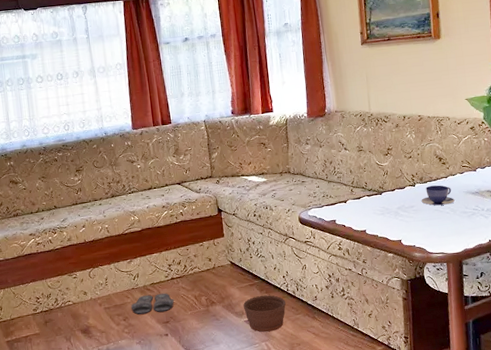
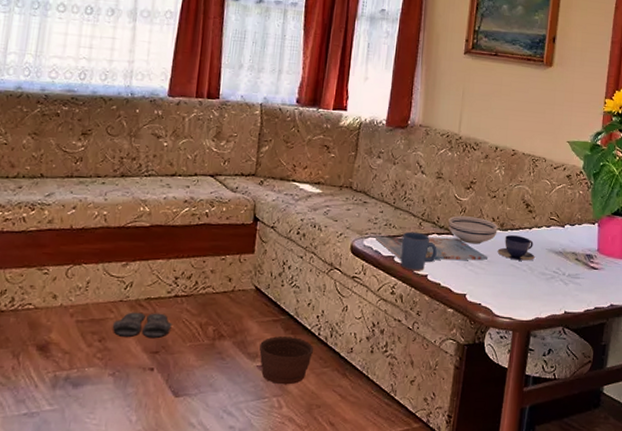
magazine: none [317,196,415,221] -> present [376,236,489,261]
mug: none [339,197,371,229] -> present [401,231,437,271]
bowl: none [375,176,418,199] -> present [448,215,498,244]

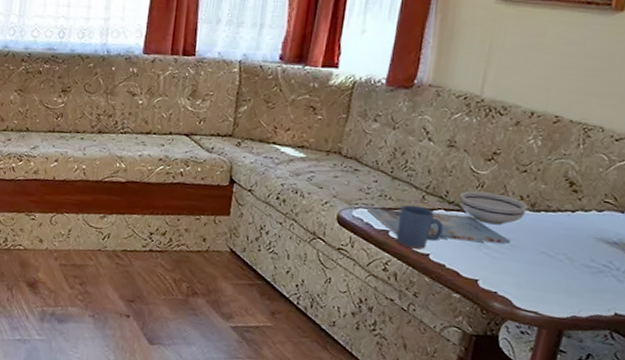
slippers: present [112,312,172,339] -> none [91,261,147,288]
basket: present [259,336,314,385] -> none [233,300,292,349]
teacup: present [497,235,535,261] -> none [524,217,577,250]

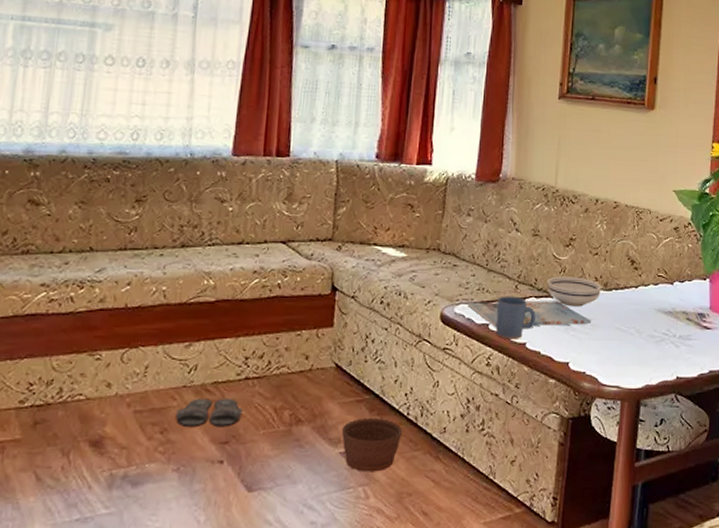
slippers: none [91,261,147,288] -> present [175,398,243,428]
basket: none [233,300,292,349] -> present [342,418,403,472]

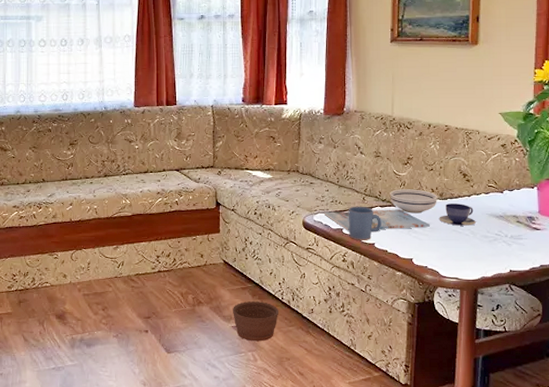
slippers: present [175,398,243,428] -> none [111,286,159,307]
teacup: none [601,295,642,323] -> present [439,203,476,226]

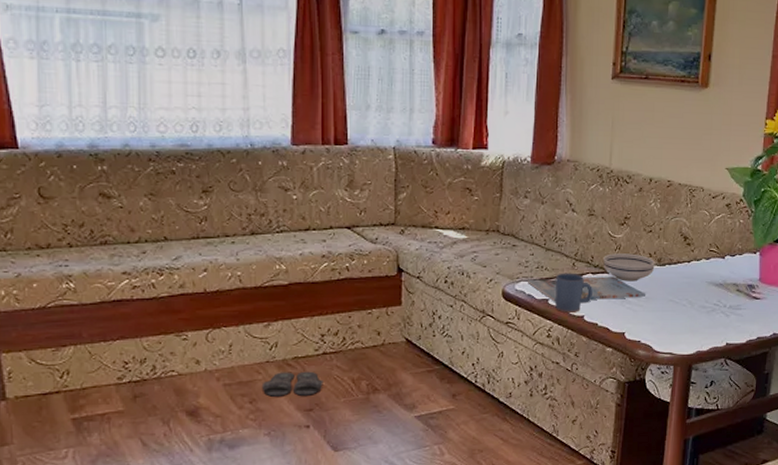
slippers: none [111,286,159,307] -> present [261,371,323,398]
basket: present [233,301,279,342] -> none [416,386,472,433]
teacup: present [439,203,476,226] -> none [655,270,695,295]

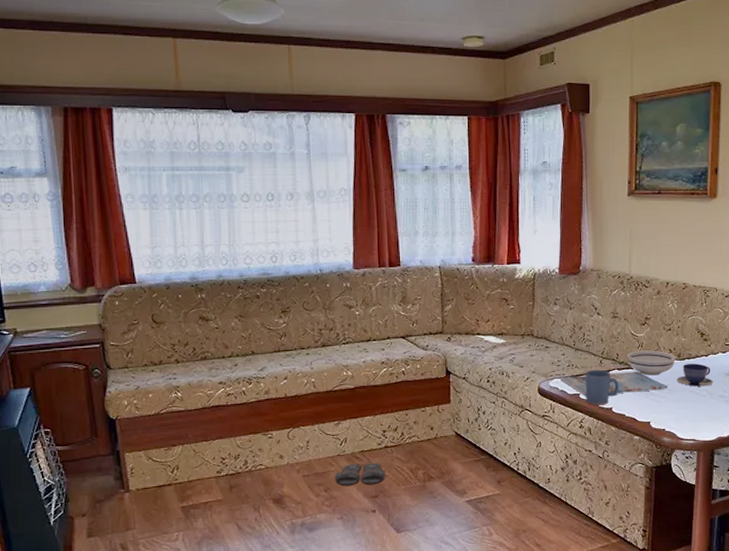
teacup: none [655,270,695,295] -> present [676,363,713,387]

